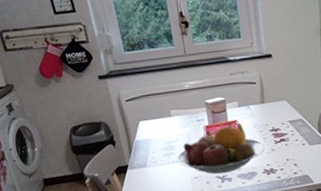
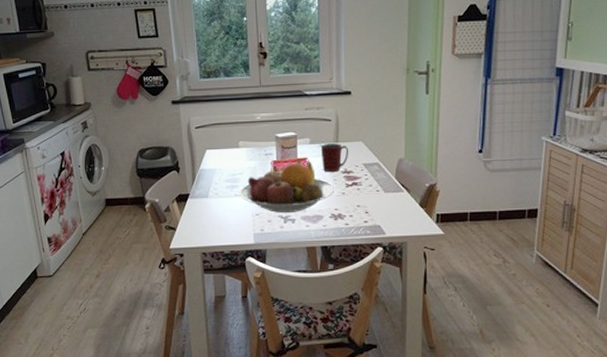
mug: none [249,104,275,132] -> present [321,144,348,173]

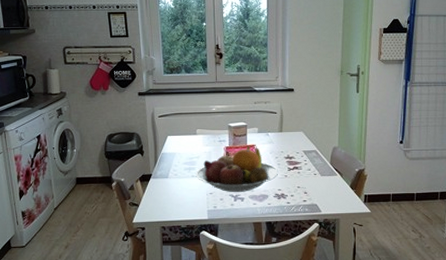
mug: present [321,144,348,173] -> none [268,133,290,158]

